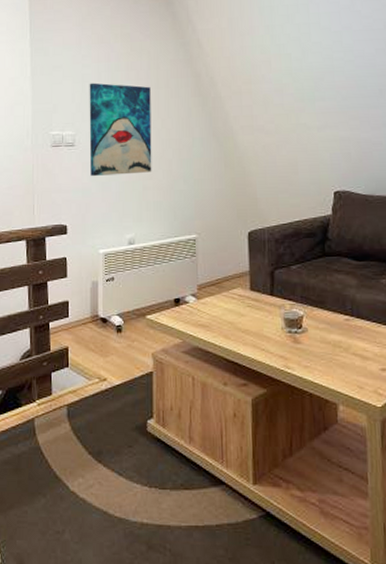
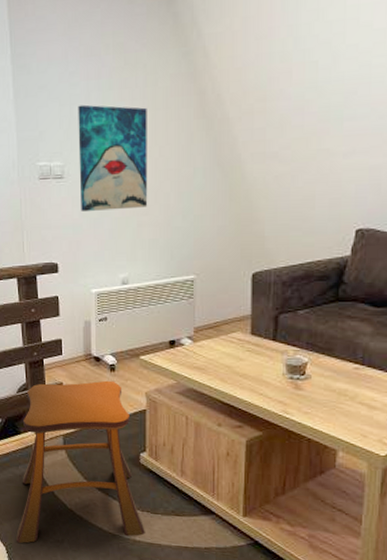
stool: none [10,342,153,539] -> present [15,380,145,543]

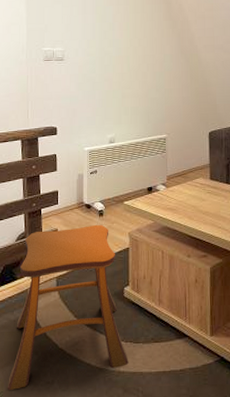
wall art: present [78,104,148,211] -> none [76,7,130,86]

